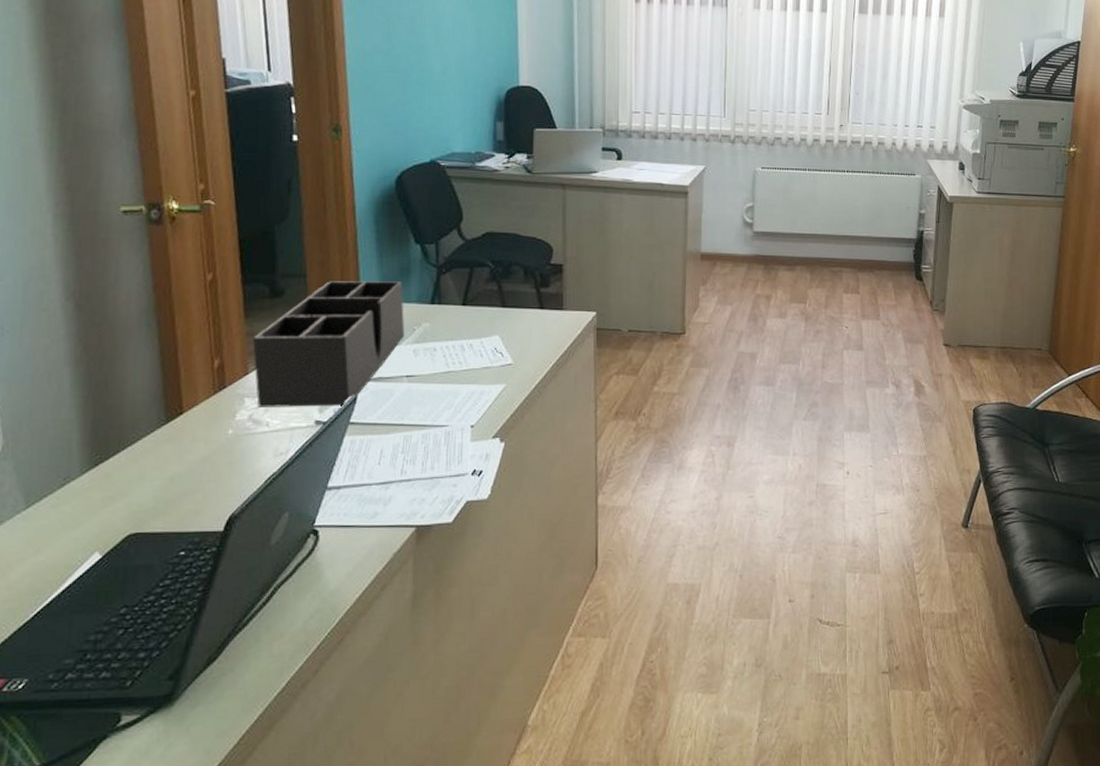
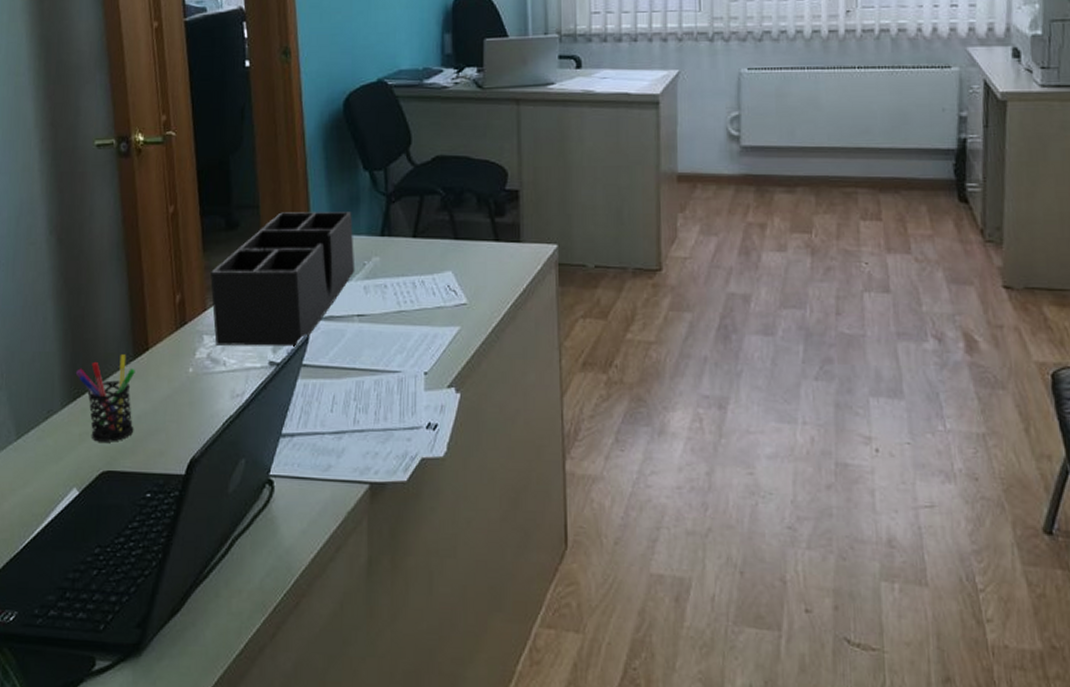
pen holder: none [97,419,168,506] -> present [75,354,135,442]

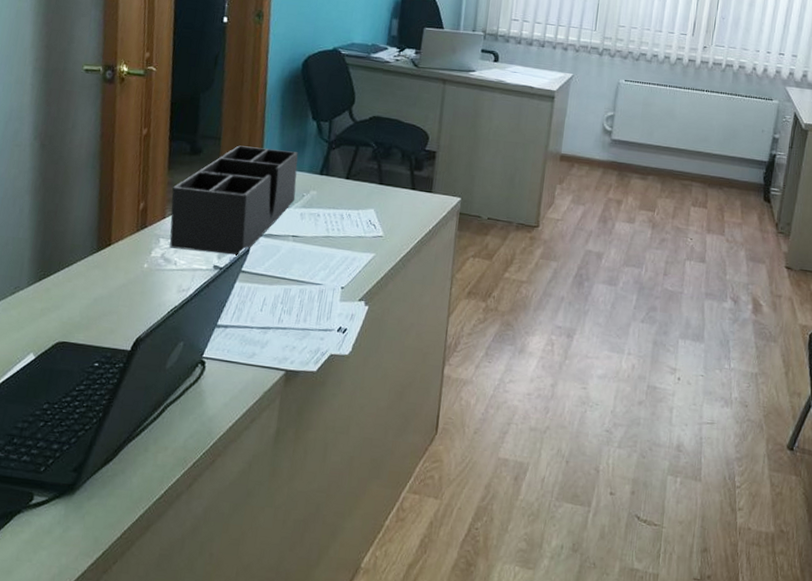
pen holder: present [75,354,135,442] -> none [43,246,97,319]

